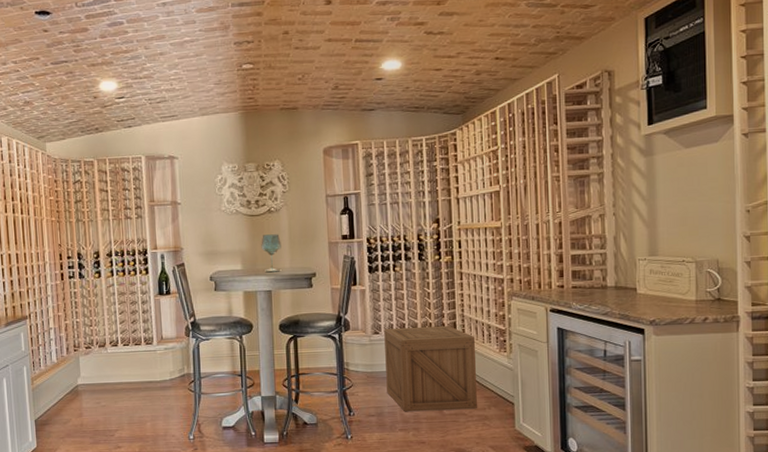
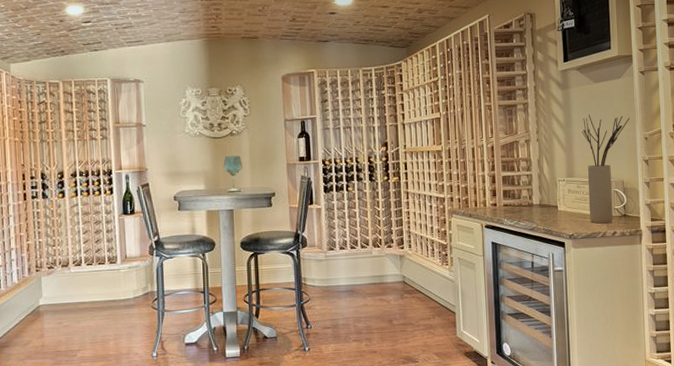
wooden crate: present [384,325,477,412] -> none [338,241,423,324]
vase: none [667,185,729,309] -> present [581,115,630,224]

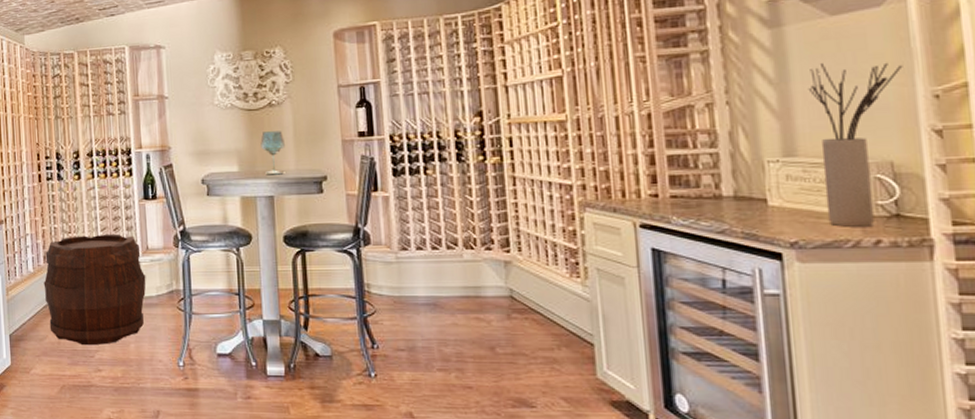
wooden barrel: none [28,245,125,346] -> present [43,233,146,345]

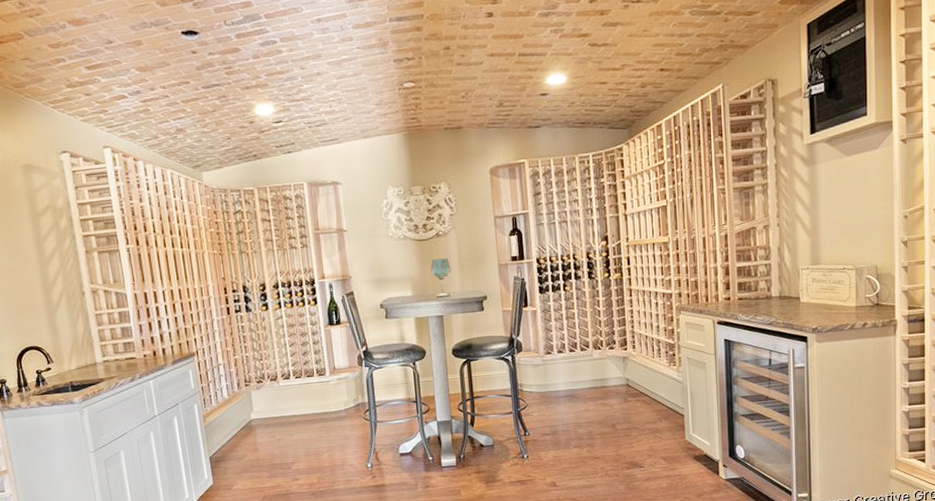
wooden barrel: present [43,233,146,345] -> none [239,357,335,459]
vase: present [808,62,903,227] -> none [829,192,887,315]

